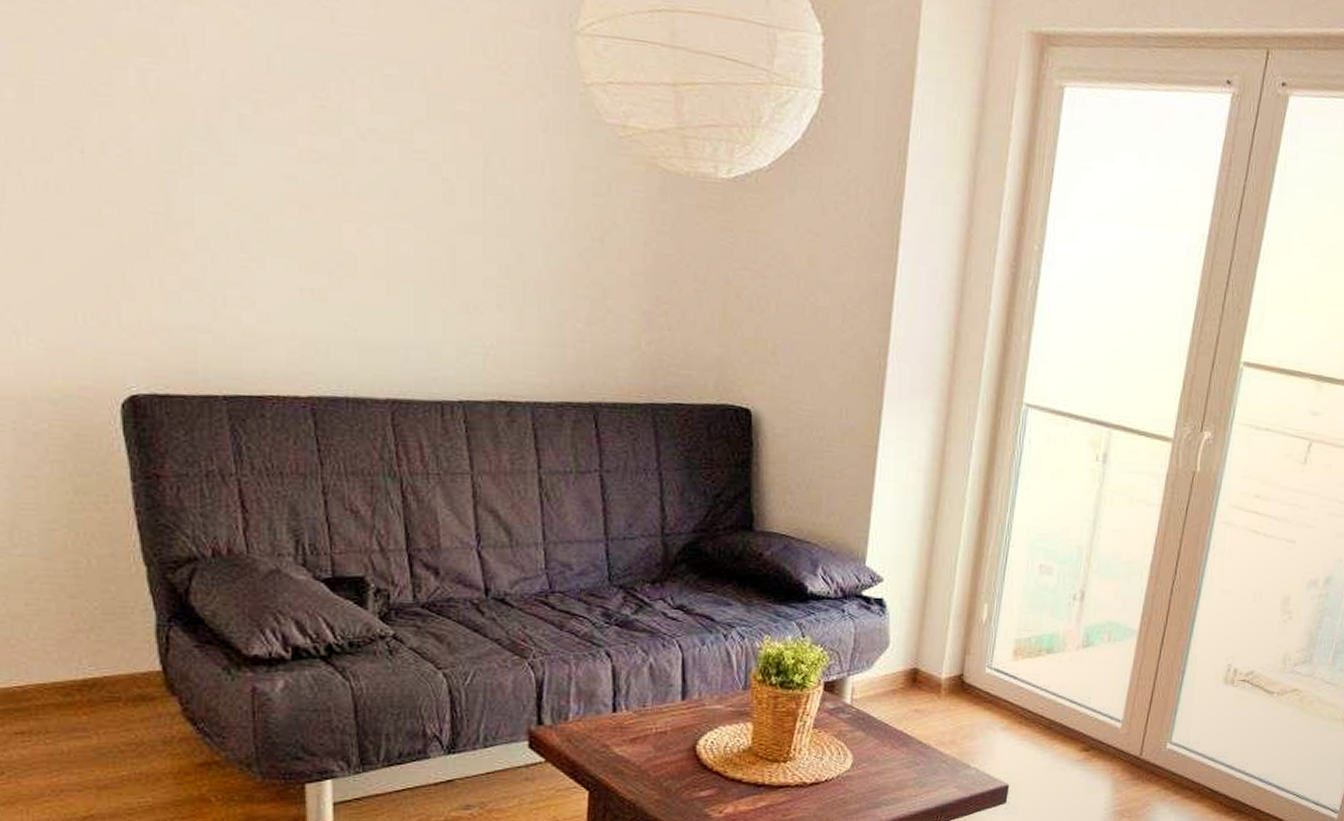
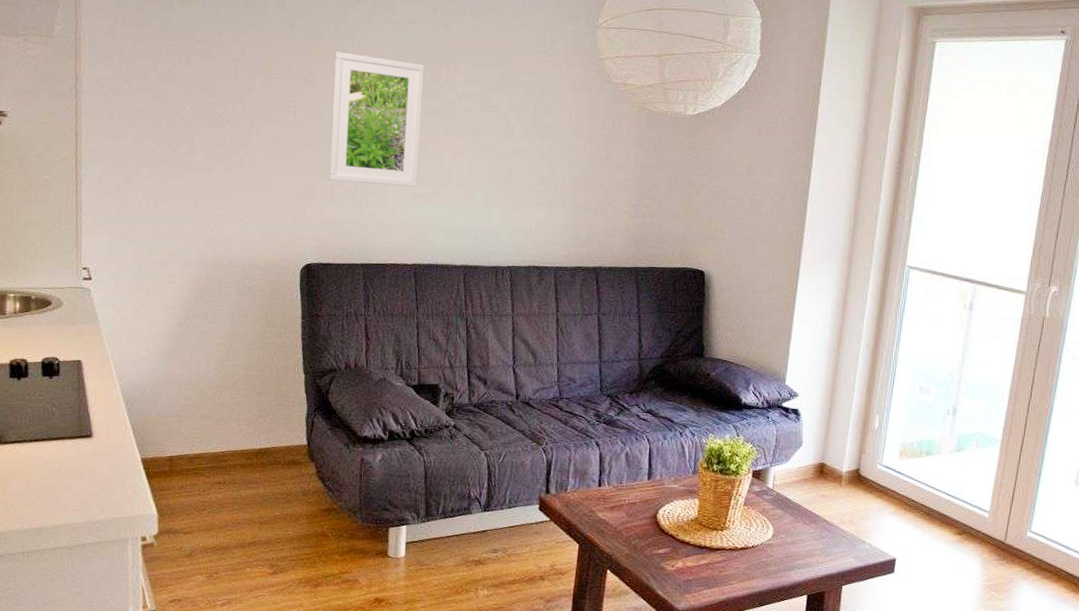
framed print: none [142,47,305,277] -> present [328,51,425,187]

